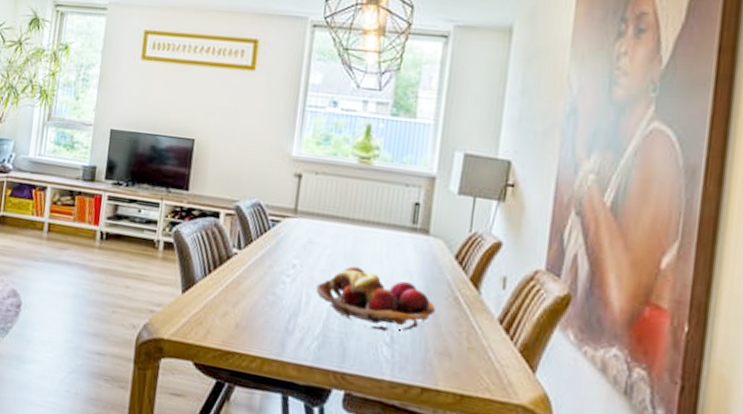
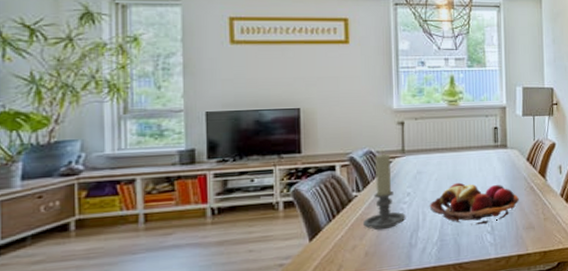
candle holder: none [237,209,287,303] -> present [362,153,406,231]

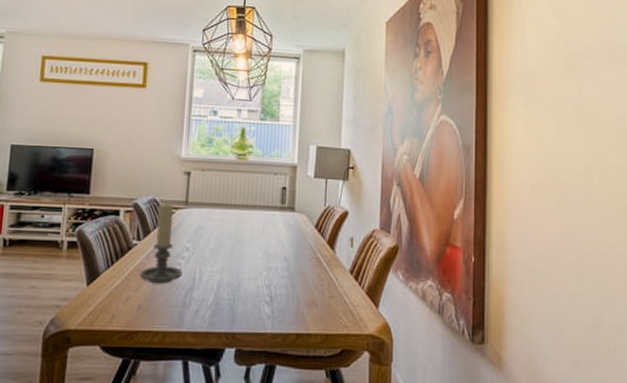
fruit basket: present [429,182,519,226] -> none [207,243,303,293]

